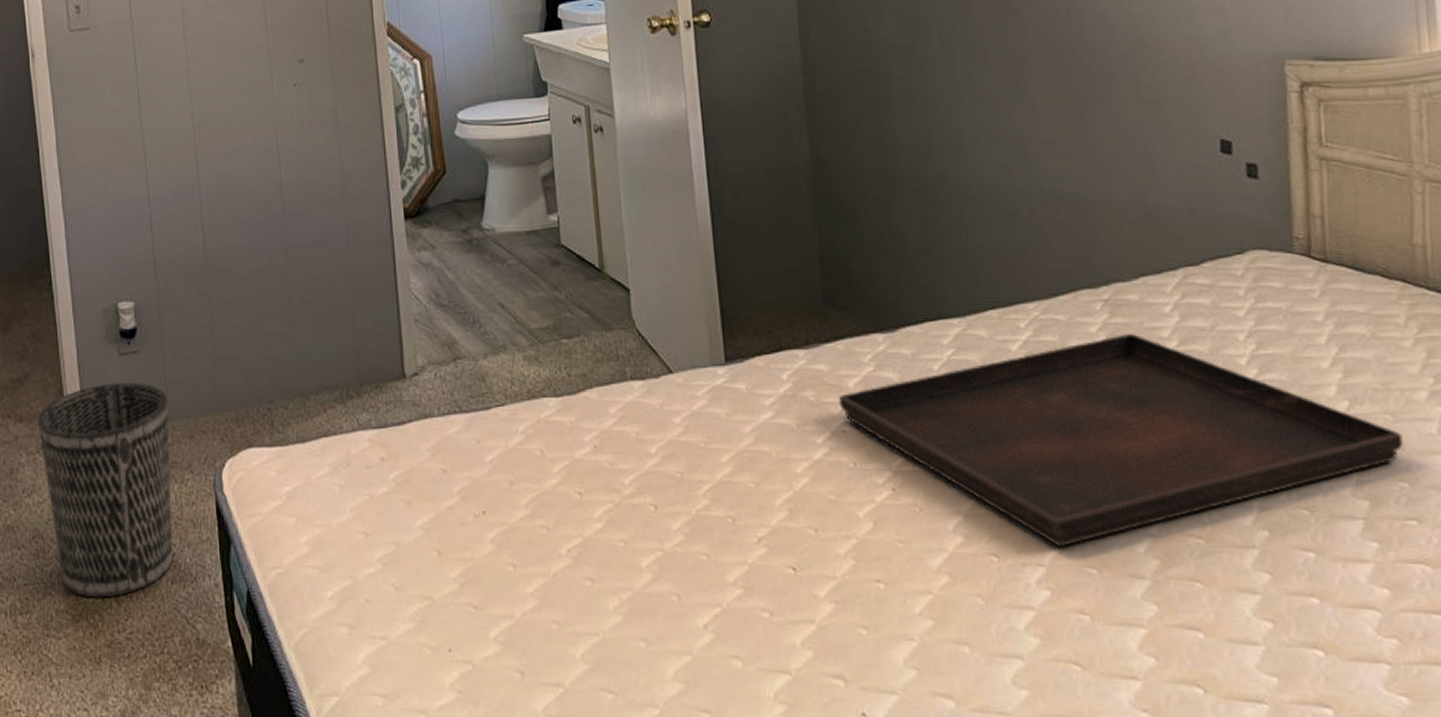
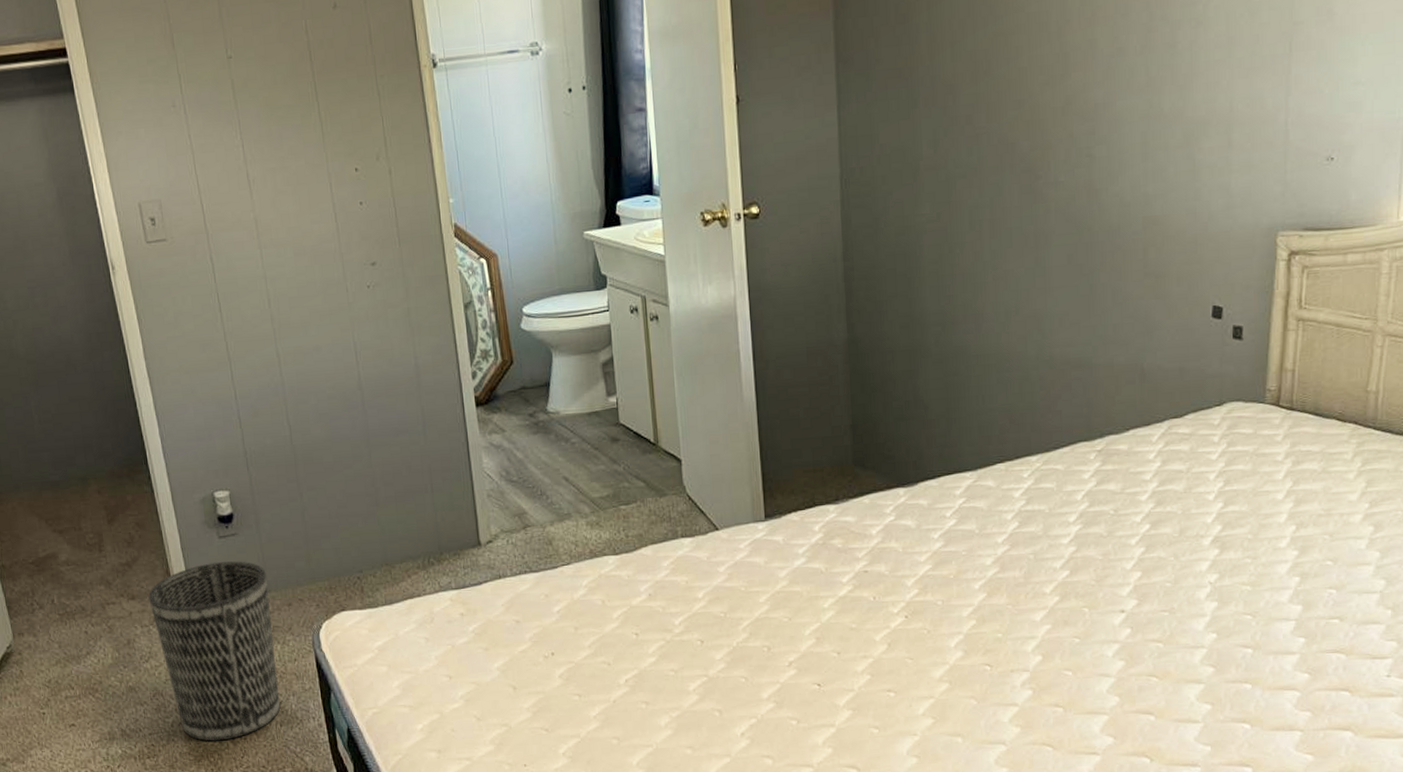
serving tray: present [838,333,1404,546] -> none [862,477,1337,655]

